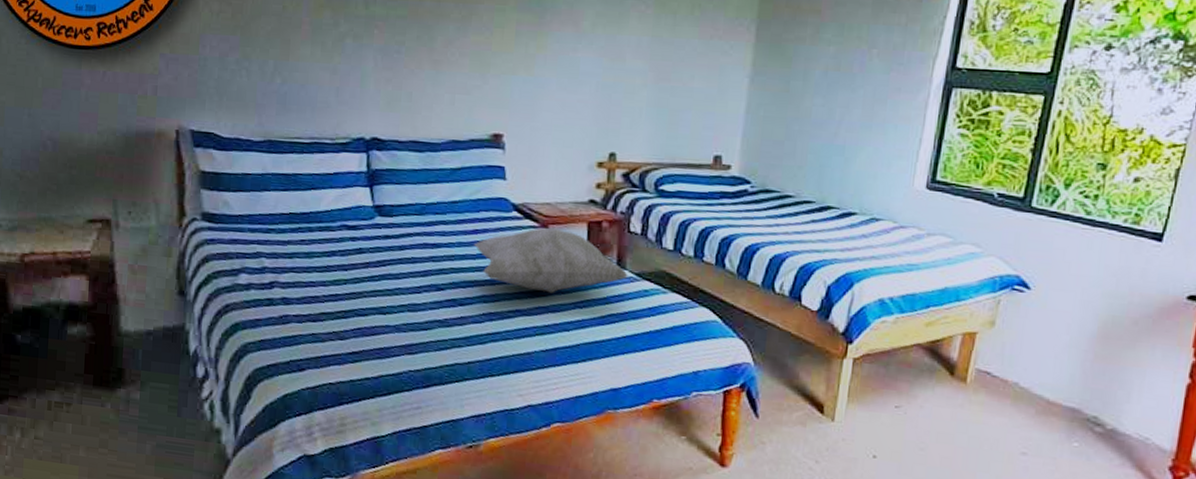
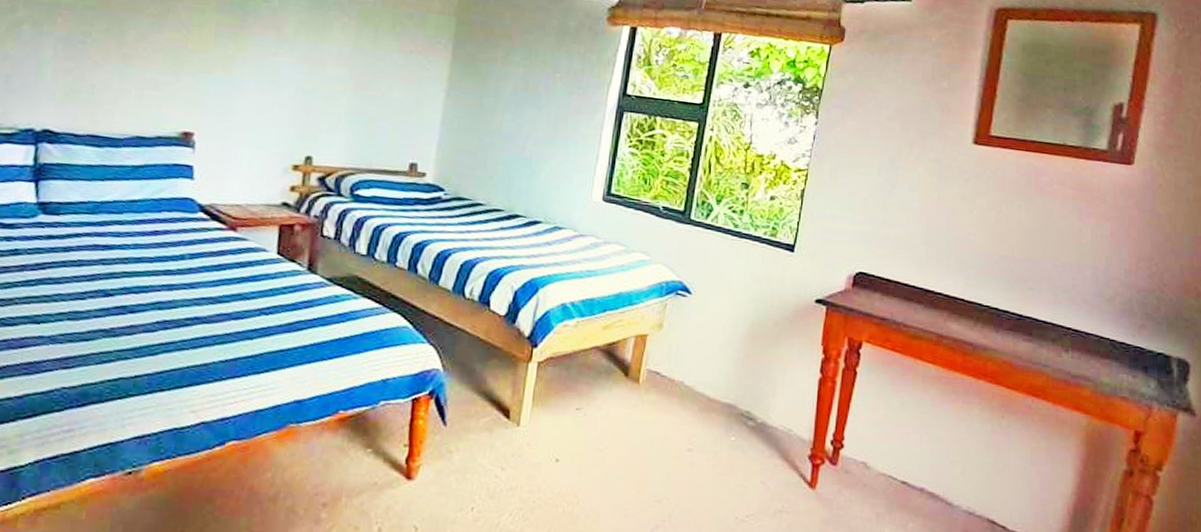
decorative pillow: present [474,227,628,293] -> none [152,229,319,299]

